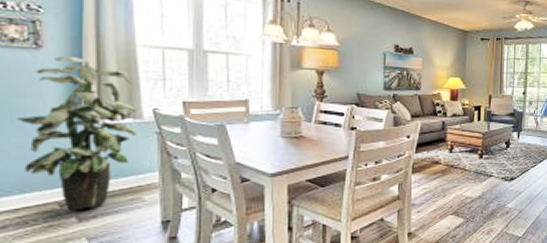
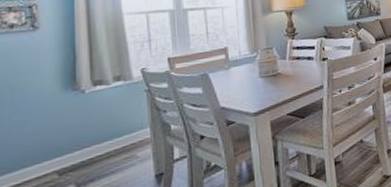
indoor plant: present [16,56,138,210] -> none [16,32,128,178]

